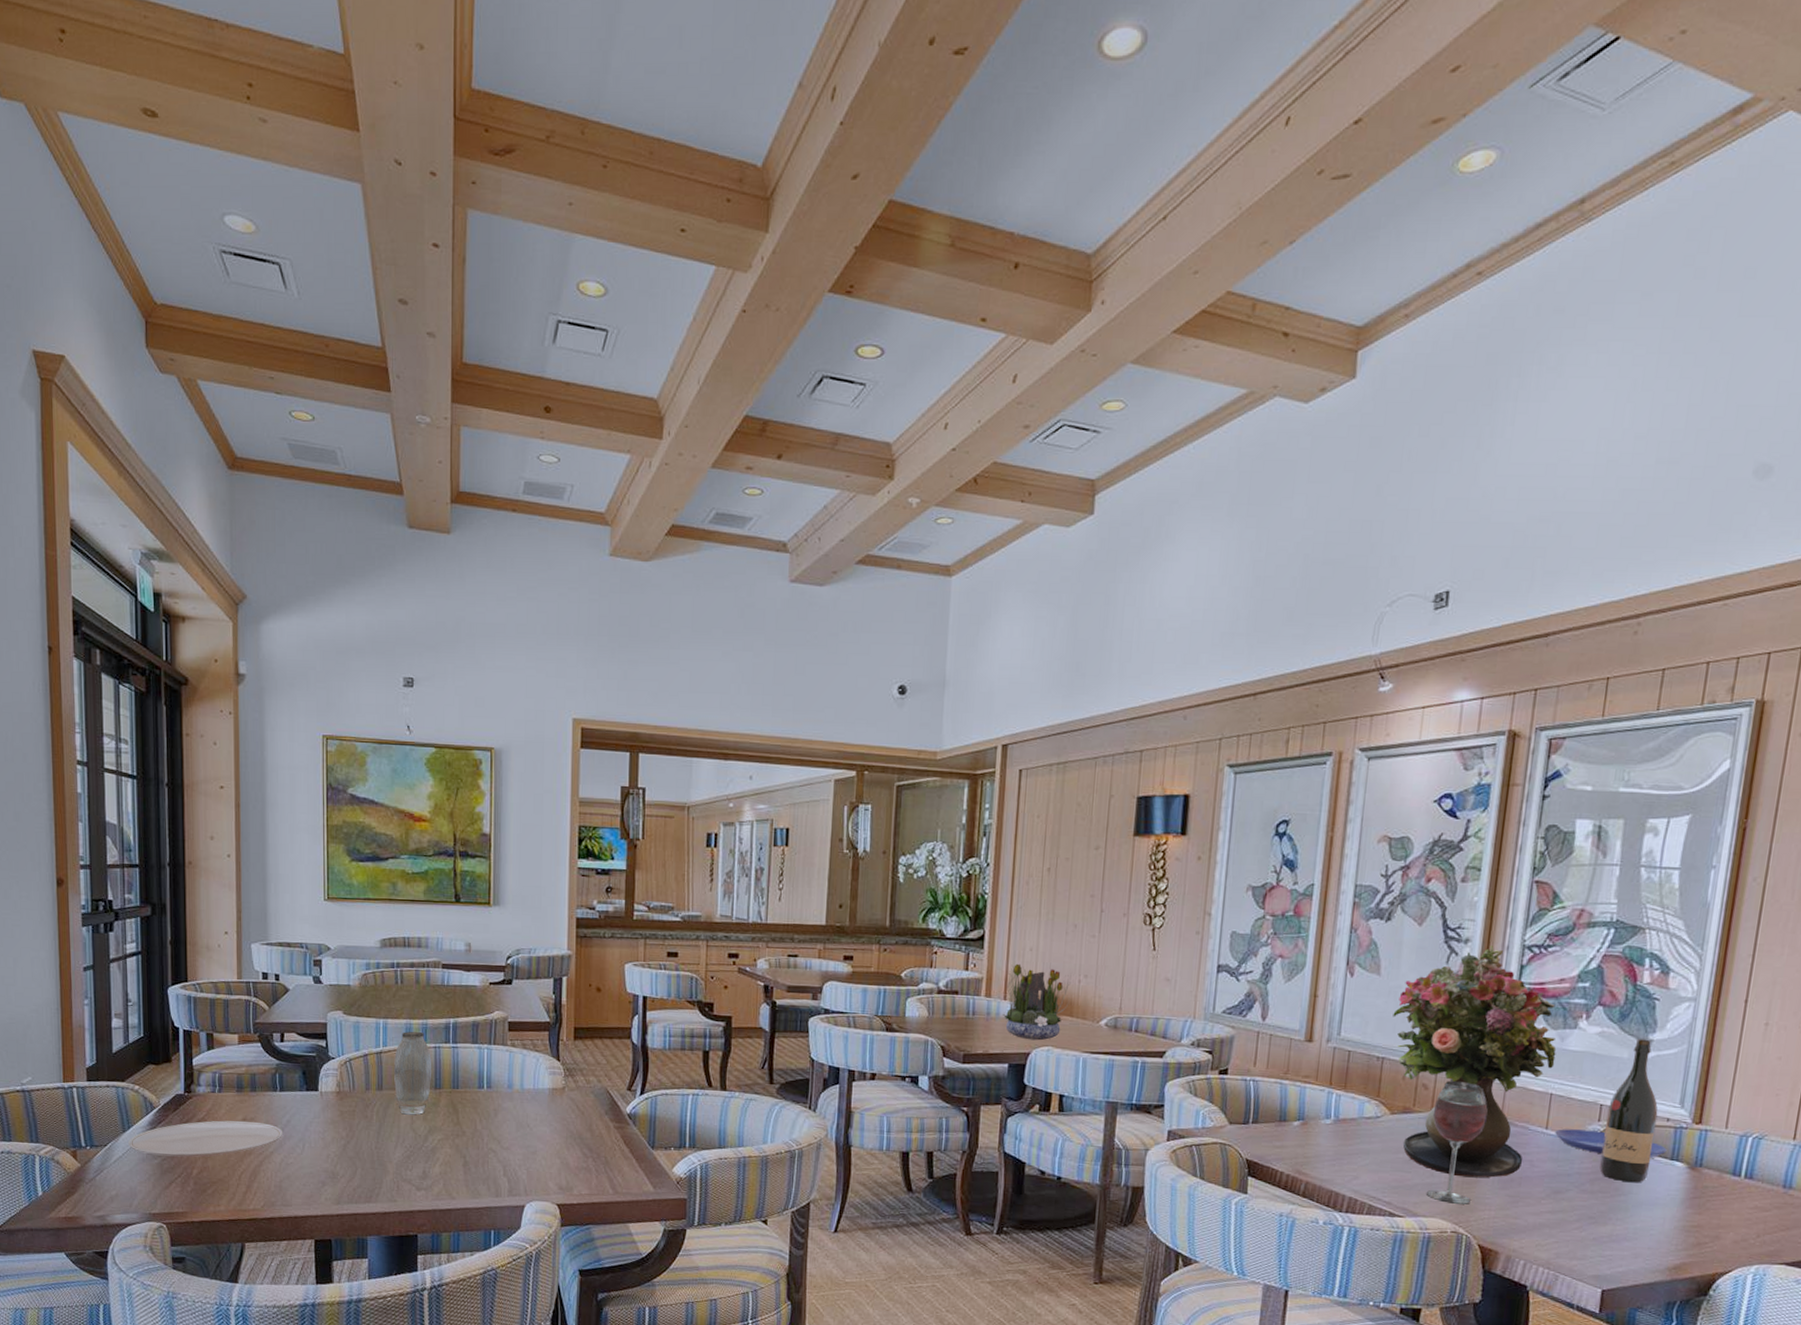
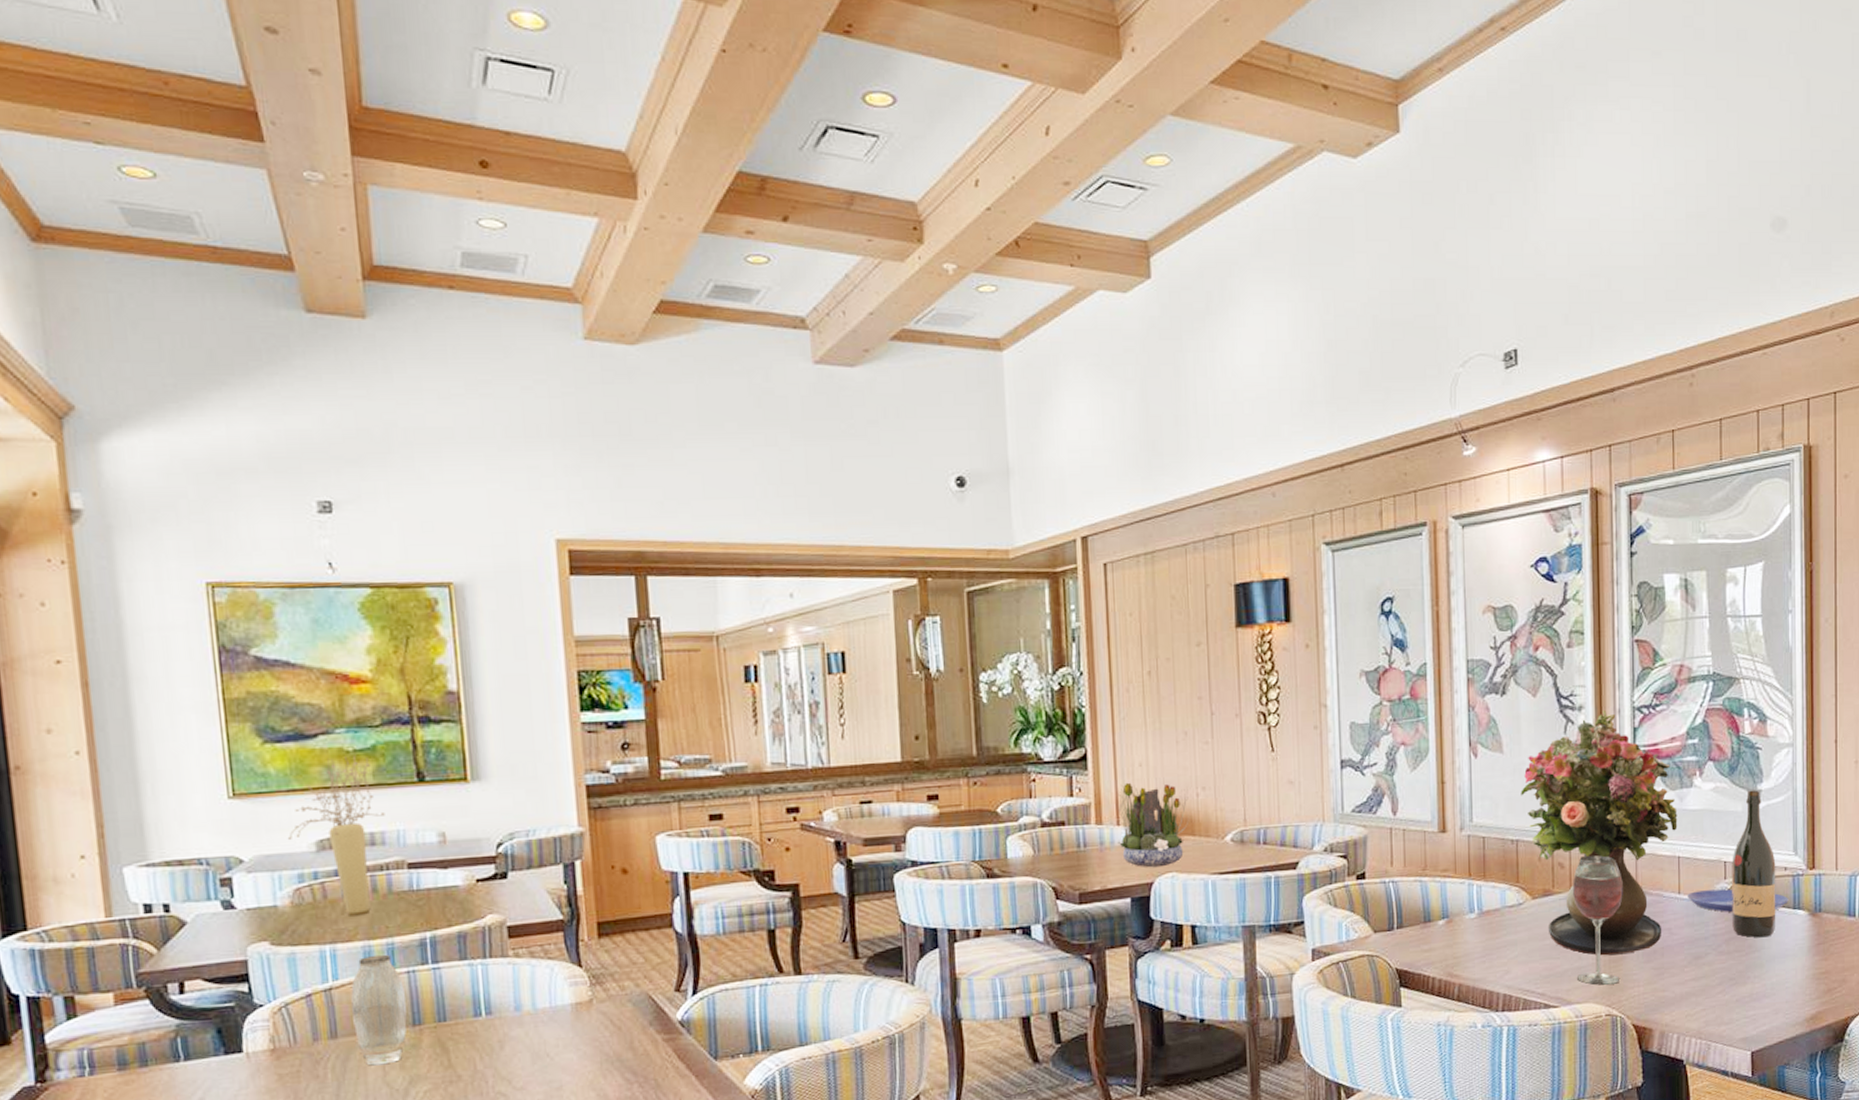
flower arrangement: none [361,877,430,1000] -> present [287,756,385,917]

